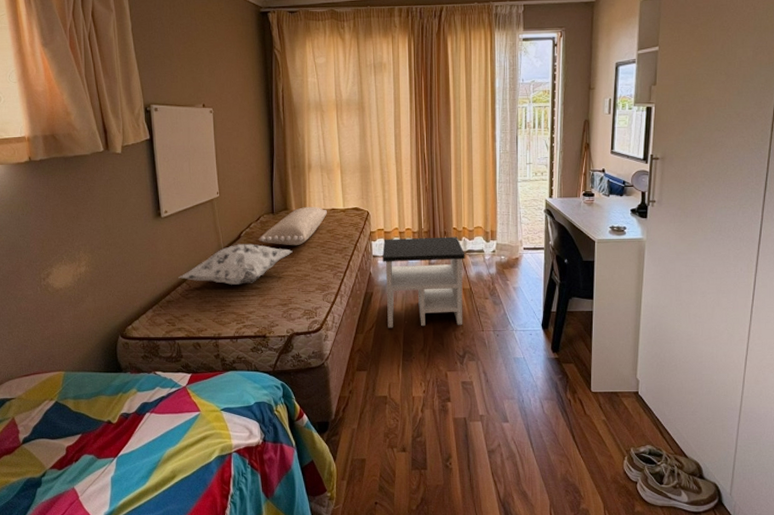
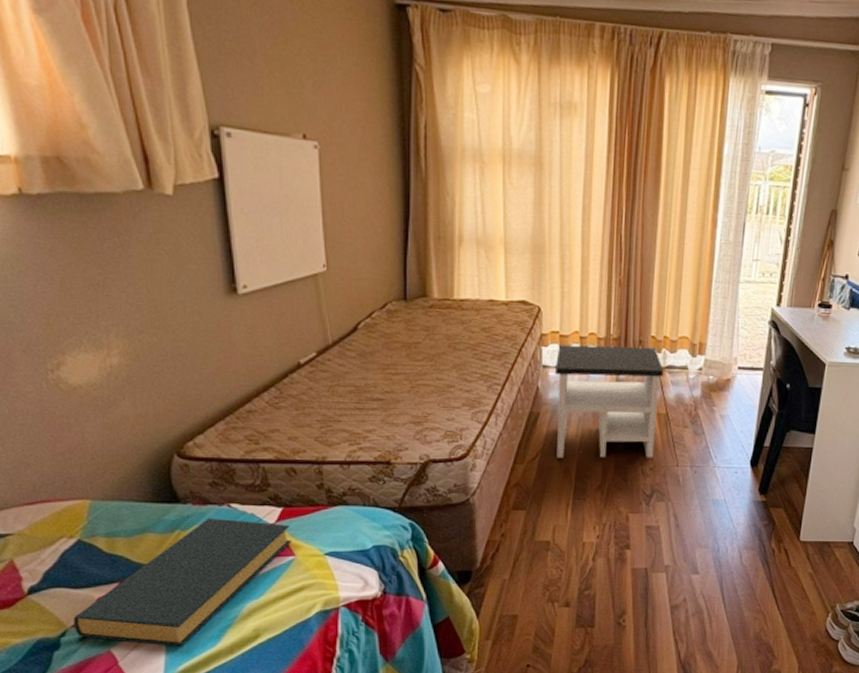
hardback book: none [51,383,198,484] -> present [73,517,292,646]
decorative pillow: present [178,244,293,285] -> none [264,338,432,393]
pillow: present [258,207,327,246] -> none [383,294,483,346]

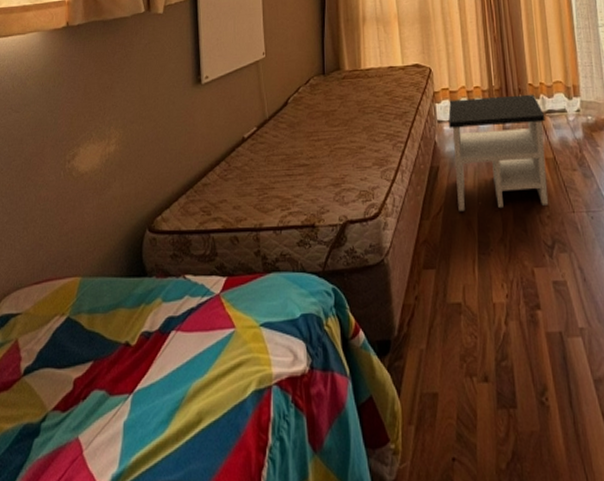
hardback book: present [73,517,292,646] -> none [53,290,233,433]

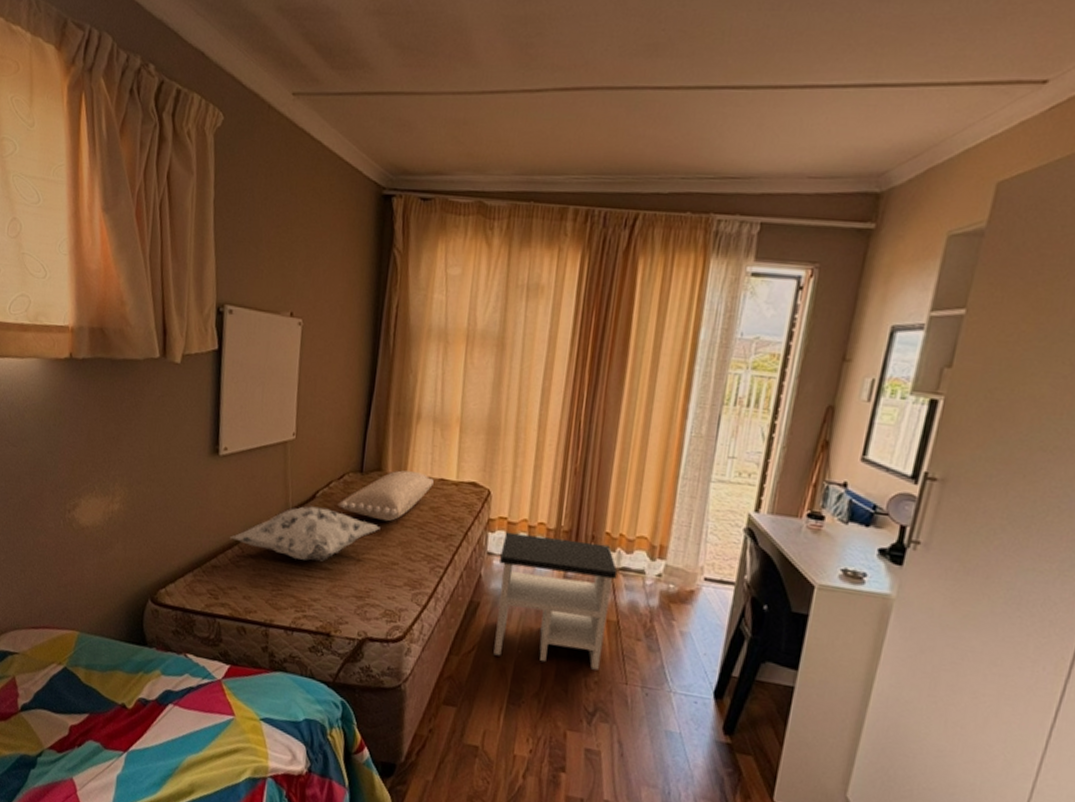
decorative pillow: none [217,111,346,162] -> present [230,506,381,561]
pillow: none [307,65,384,112] -> present [337,470,434,522]

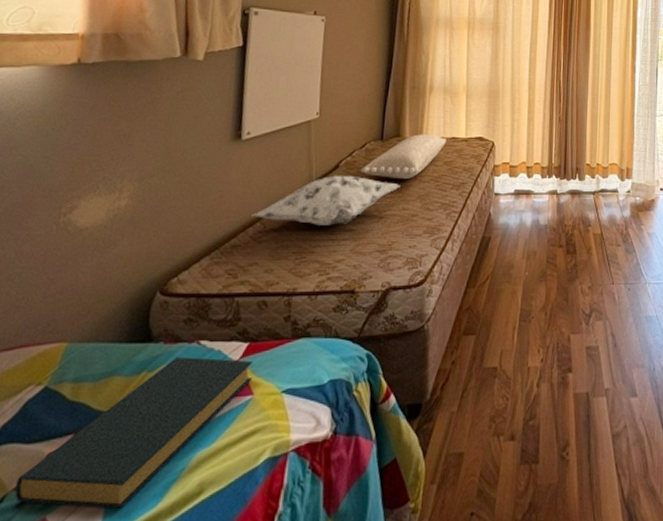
hardback book: none [49,664,234,787] -> present [14,356,253,509]
side table: present [493,532,618,670] -> none [505,173,598,281]

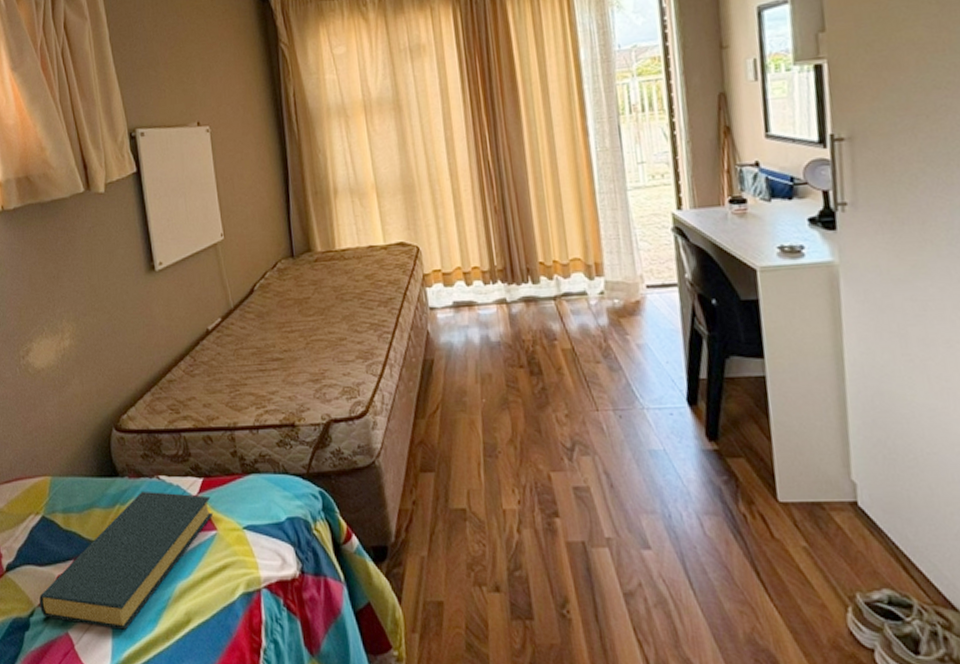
decorative pillow: present [252,175,401,225] -> none [180,299,322,356]
pillow: present [360,134,446,180] -> none [276,244,363,300]

